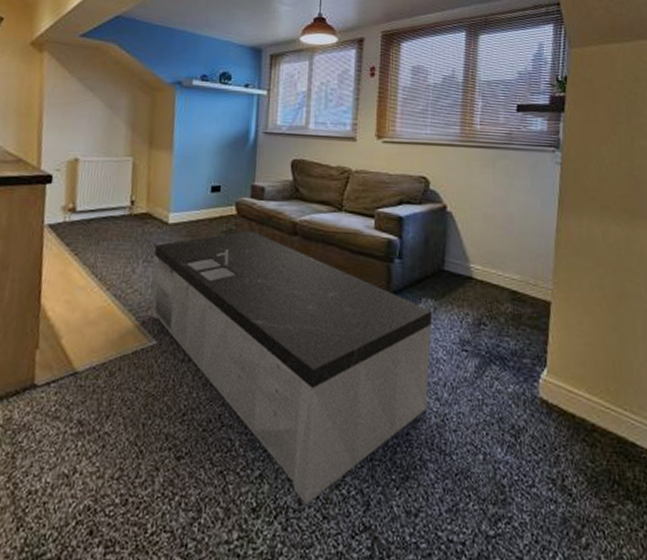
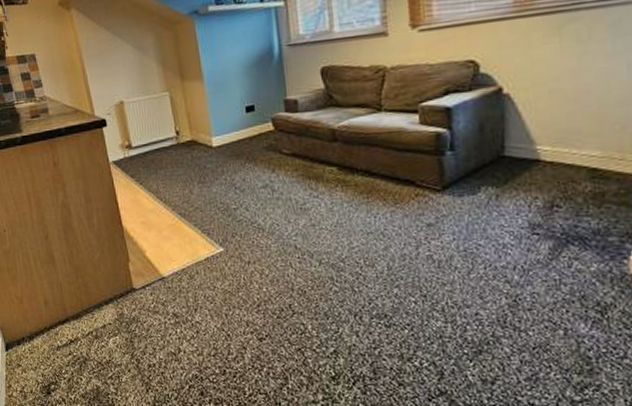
coffee table: present [151,230,433,506] -> none [205,142,497,375]

